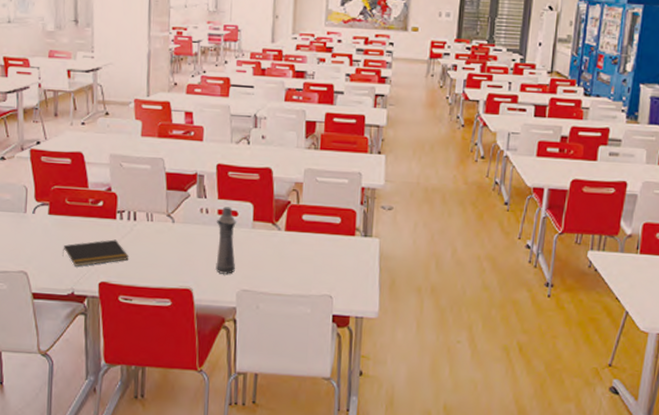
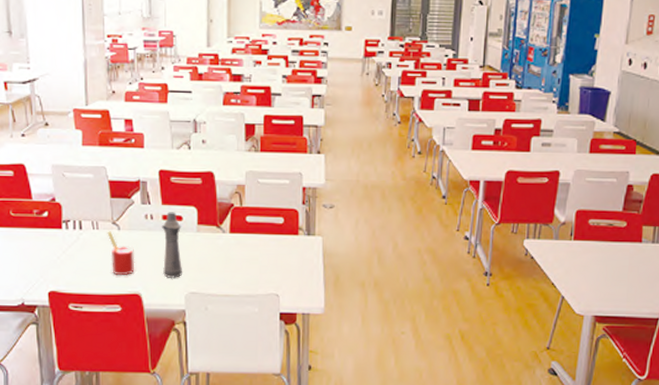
notepad: present [63,239,129,266] -> none [10,249,77,277]
straw: none [161,223,188,270] -> present [107,231,135,276]

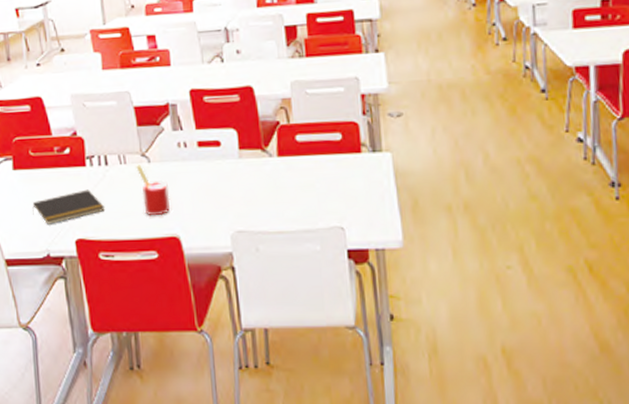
notepad: none [10,249,77,277] -> present [32,189,106,224]
bottle: present [162,212,183,278] -> none [198,137,227,215]

